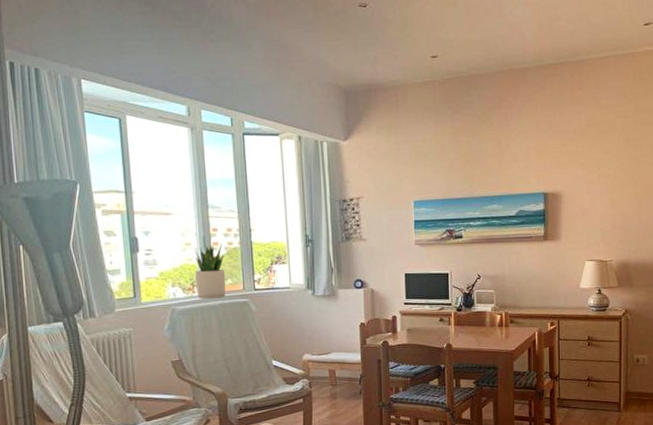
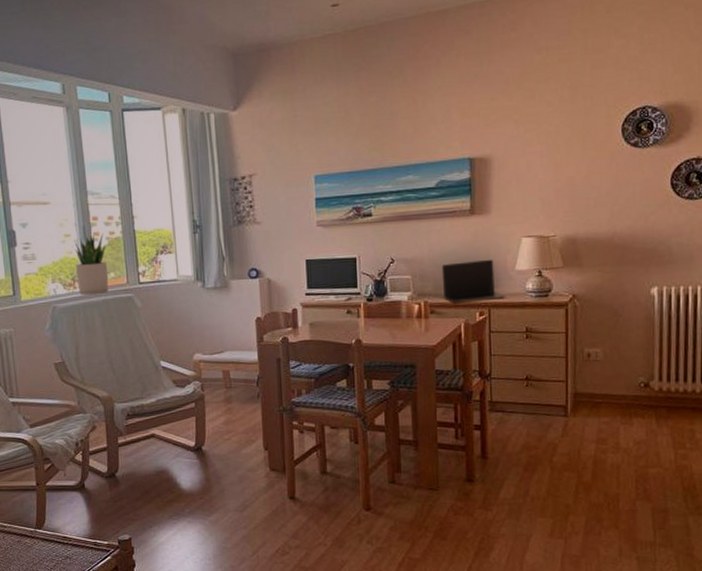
laptop computer: none [520,278,572,316] -> present [441,259,506,304]

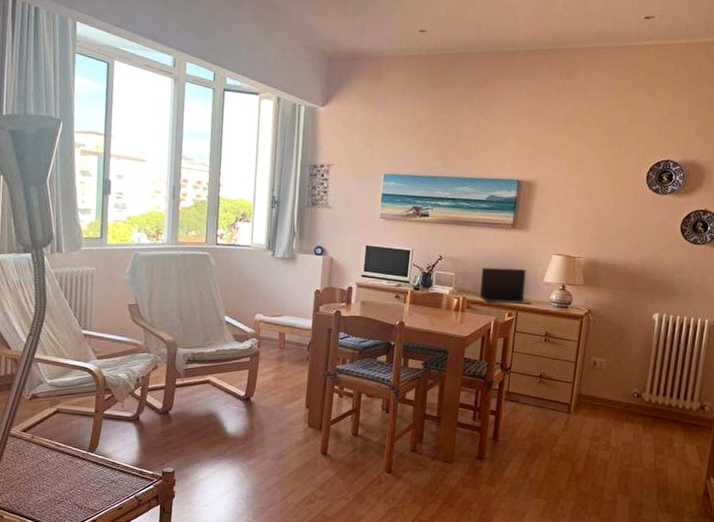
planter: present [74,233,109,295] -> none [160,193,191,249]

